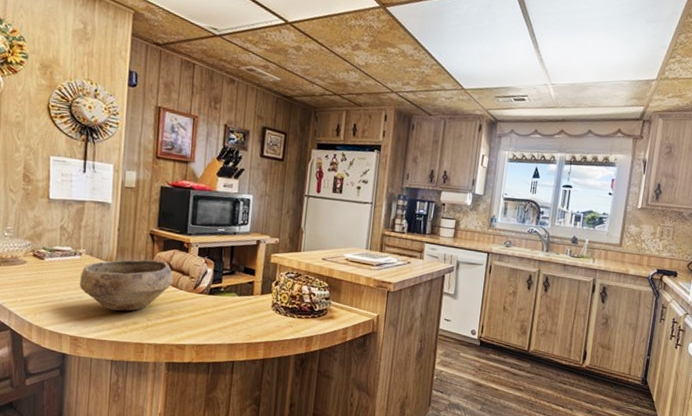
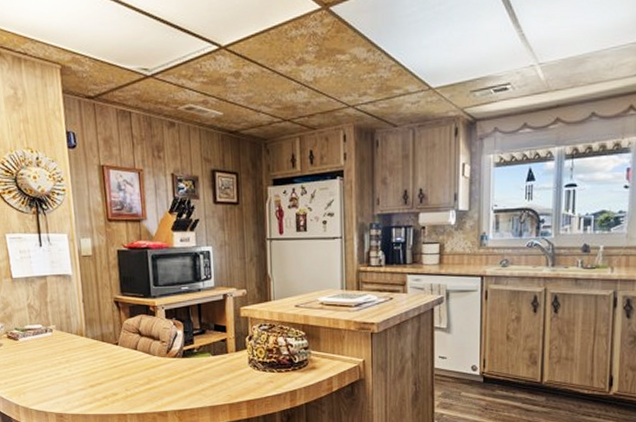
bowl: present [79,259,174,311] -> none [54,327,146,384]

